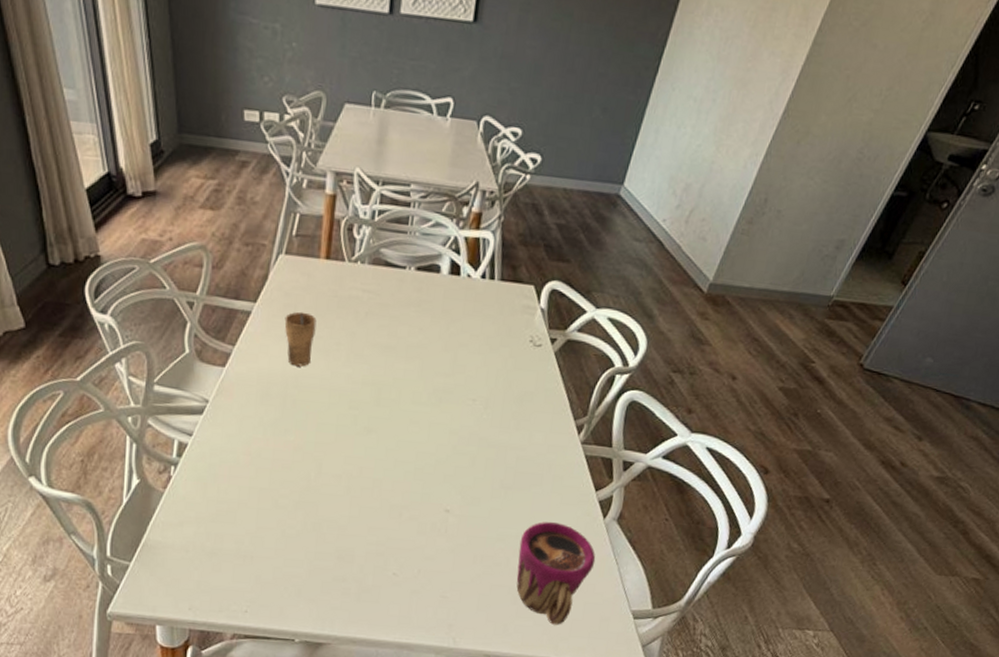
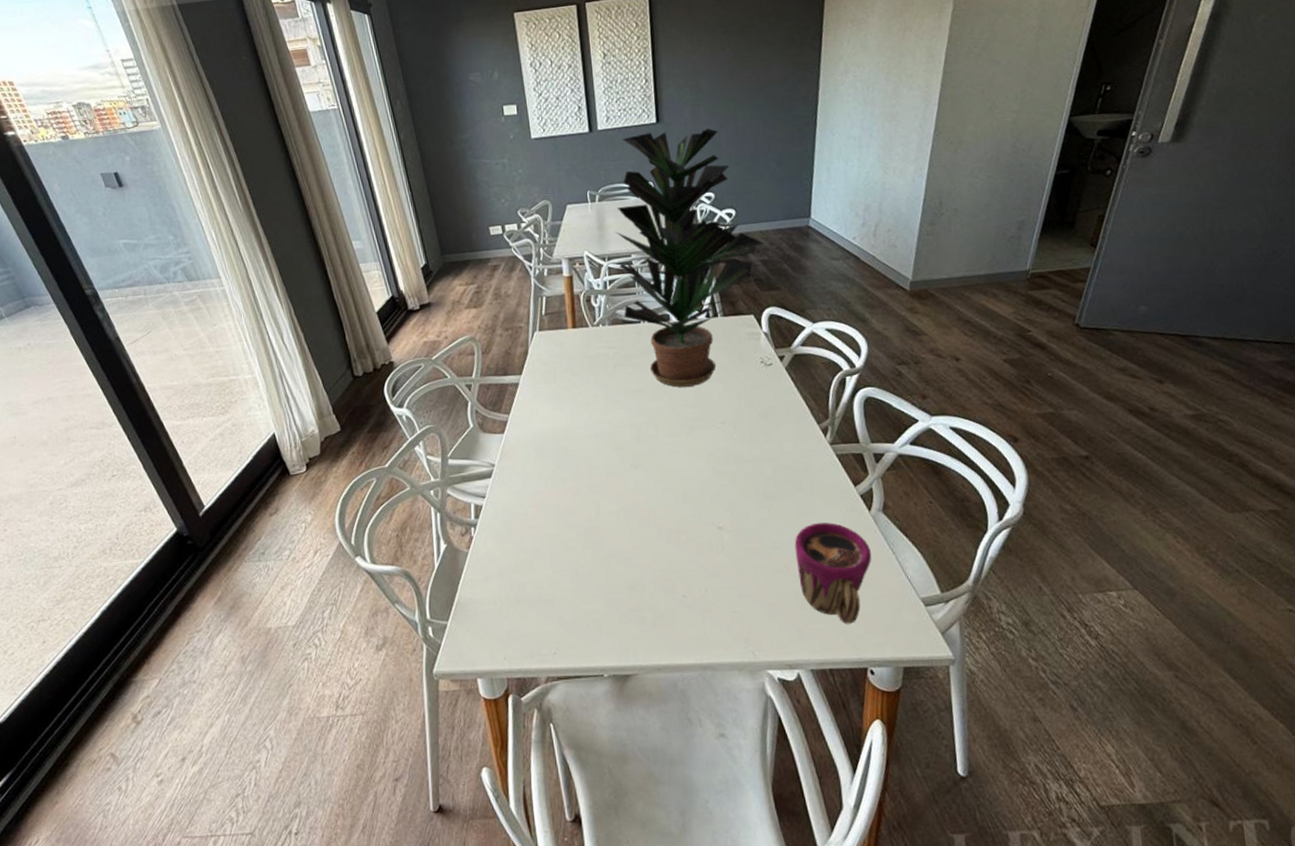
cup: present [284,311,317,367] -> none [547,375,575,422]
potted plant: none [388,32,565,354] -> present [615,129,764,387]

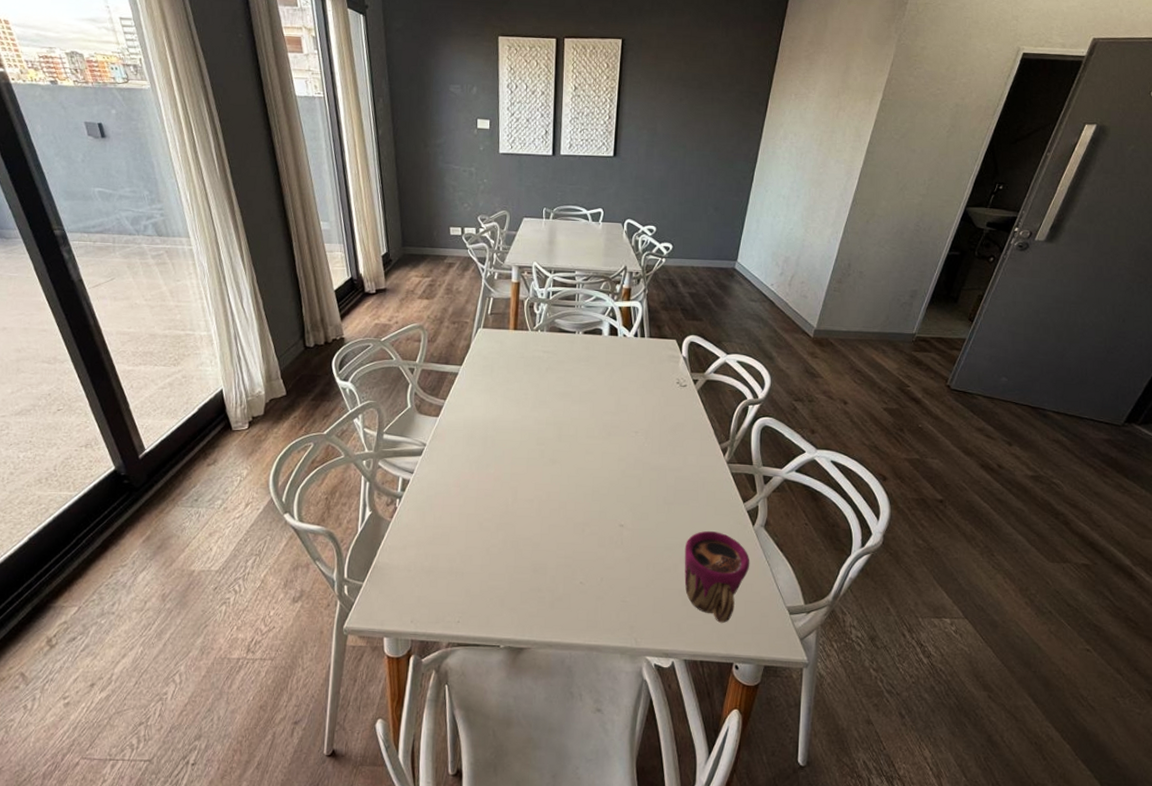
potted plant: present [615,129,764,387] -> none [561,164,694,396]

